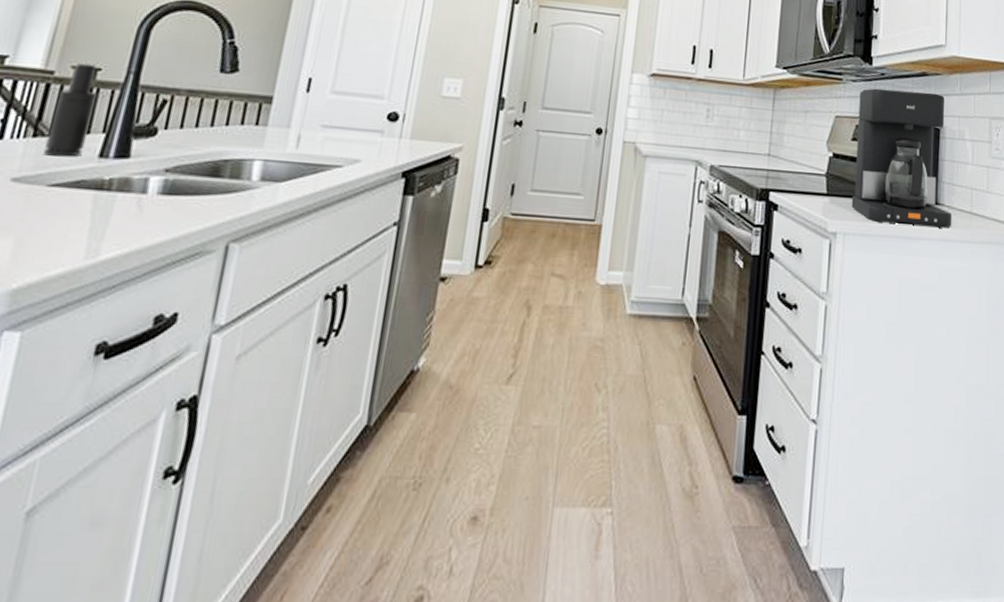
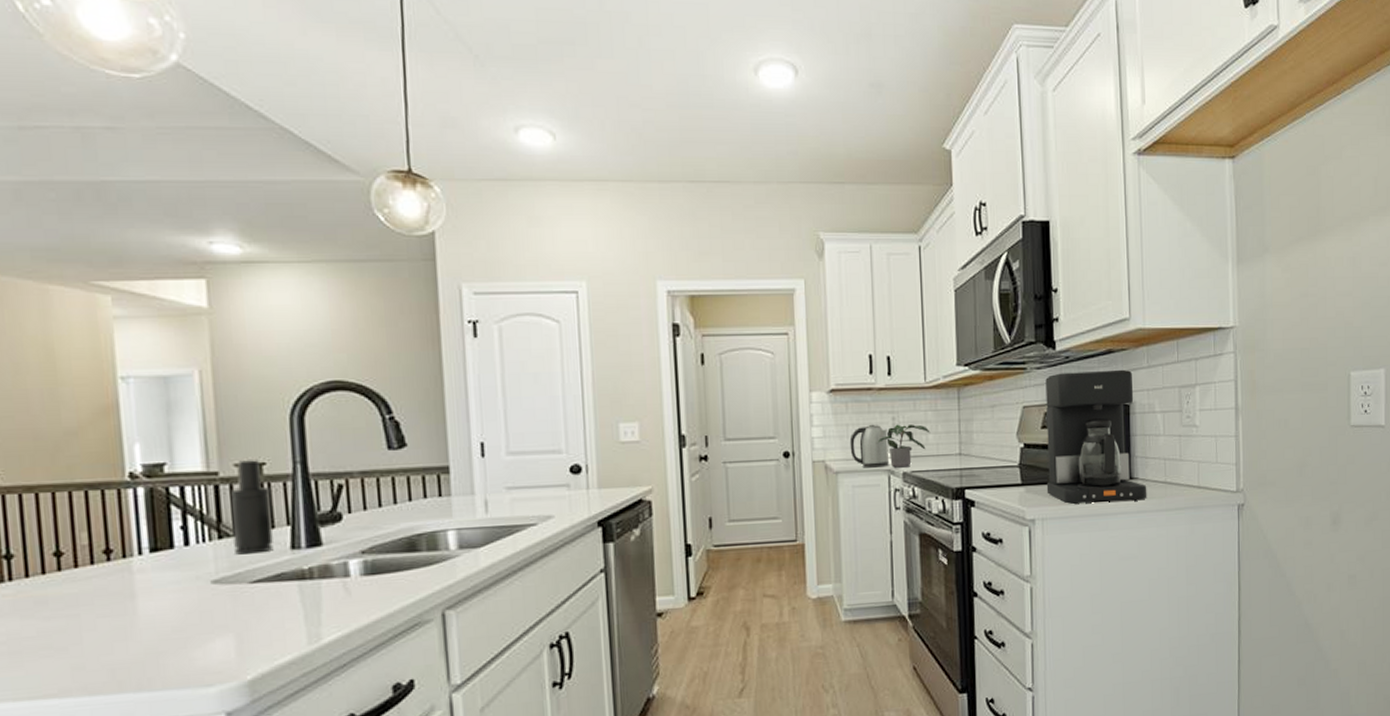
kettle: none [661,112,701,157] -> present [849,424,889,468]
potted plant: none [688,116,743,162] -> present [876,424,931,469]

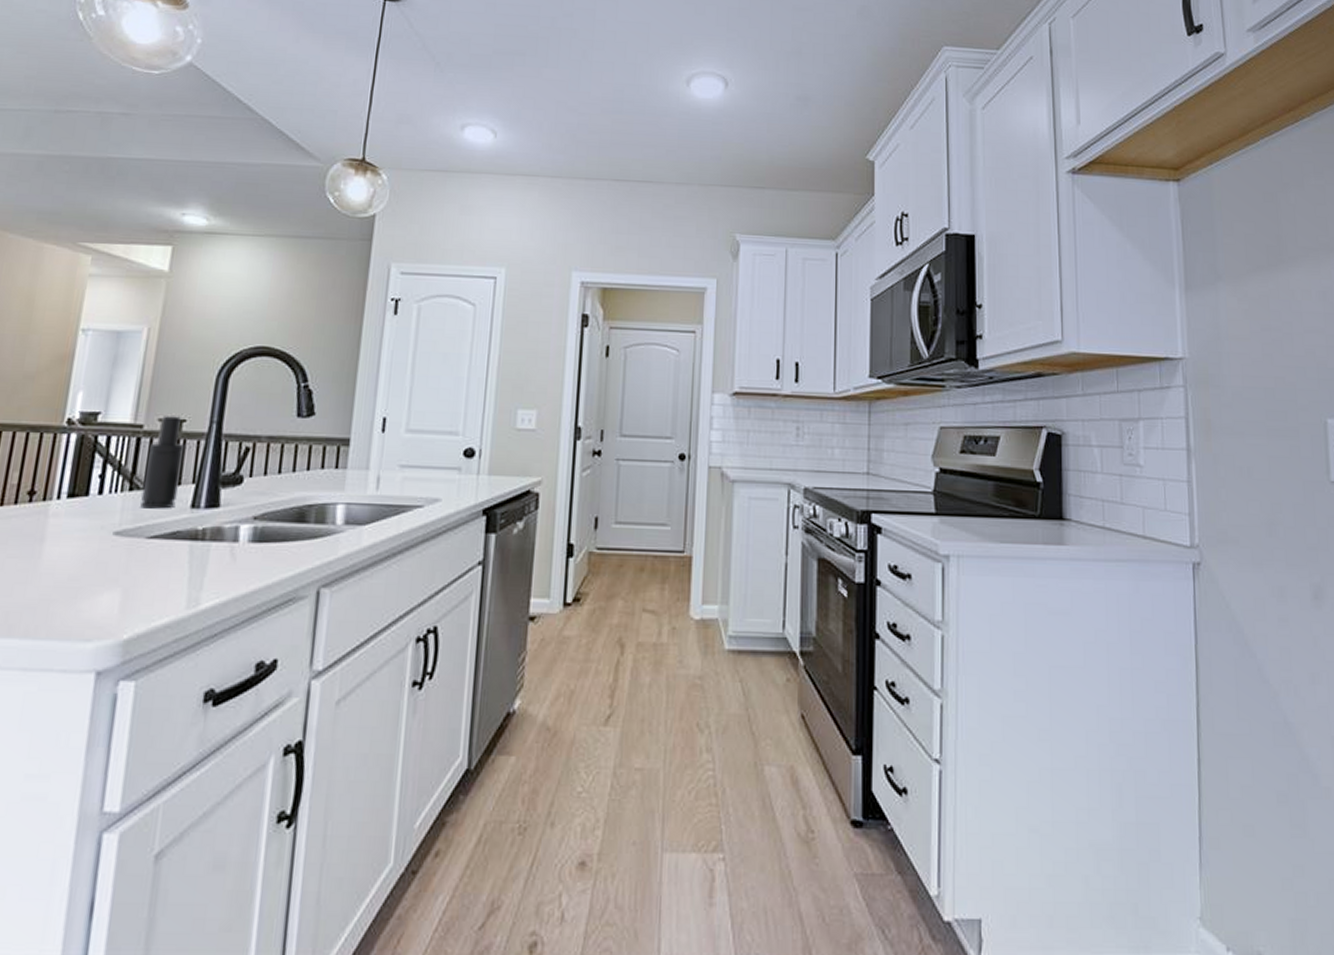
kettle: present [849,424,889,468] -> none [749,432,791,480]
potted plant: present [876,424,931,469] -> none [777,434,837,484]
coffee maker: present [1045,369,1147,504] -> none [964,394,1082,546]

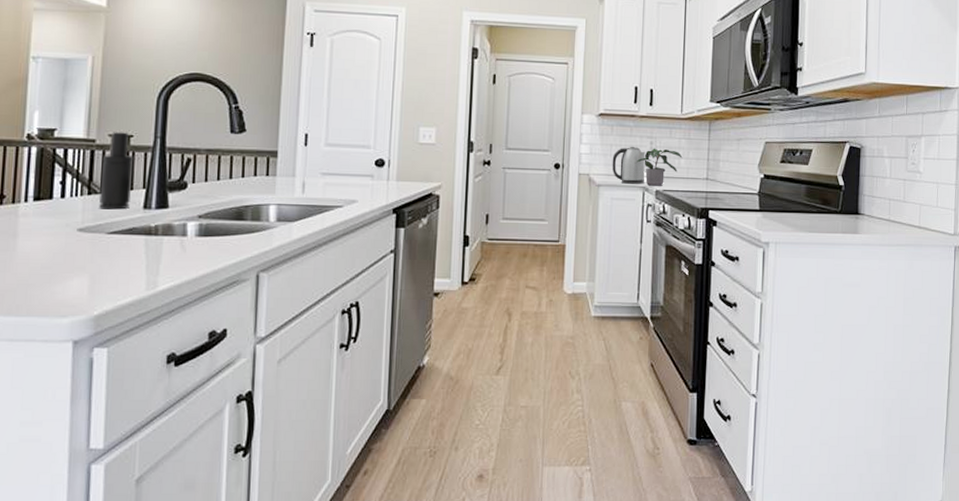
kettle: none [749,432,791,480] -> present [612,146,645,184]
potted plant: none [777,434,837,484] -> present [634,148,683,187]

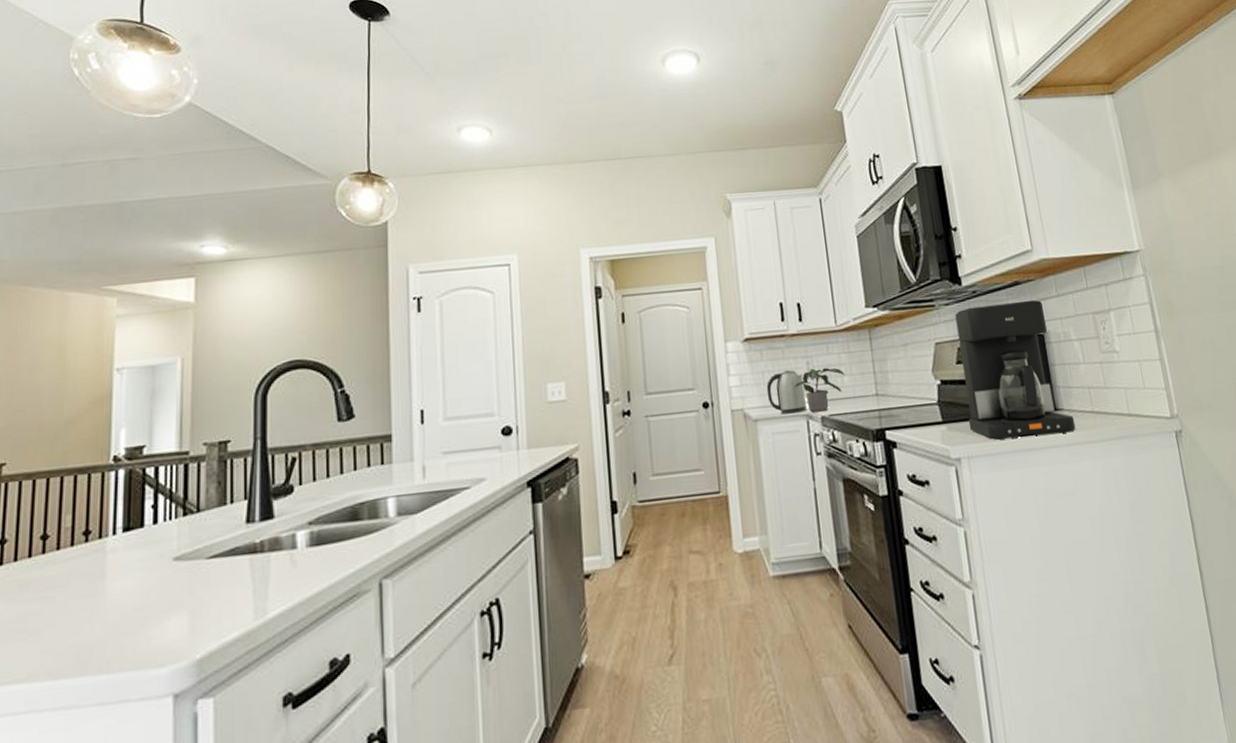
soap dispenser: present [99,132,134,210] -> none [196,438,232,531]
coffee maker: none [781,115,872,234] -> present [955,300,1076,440]

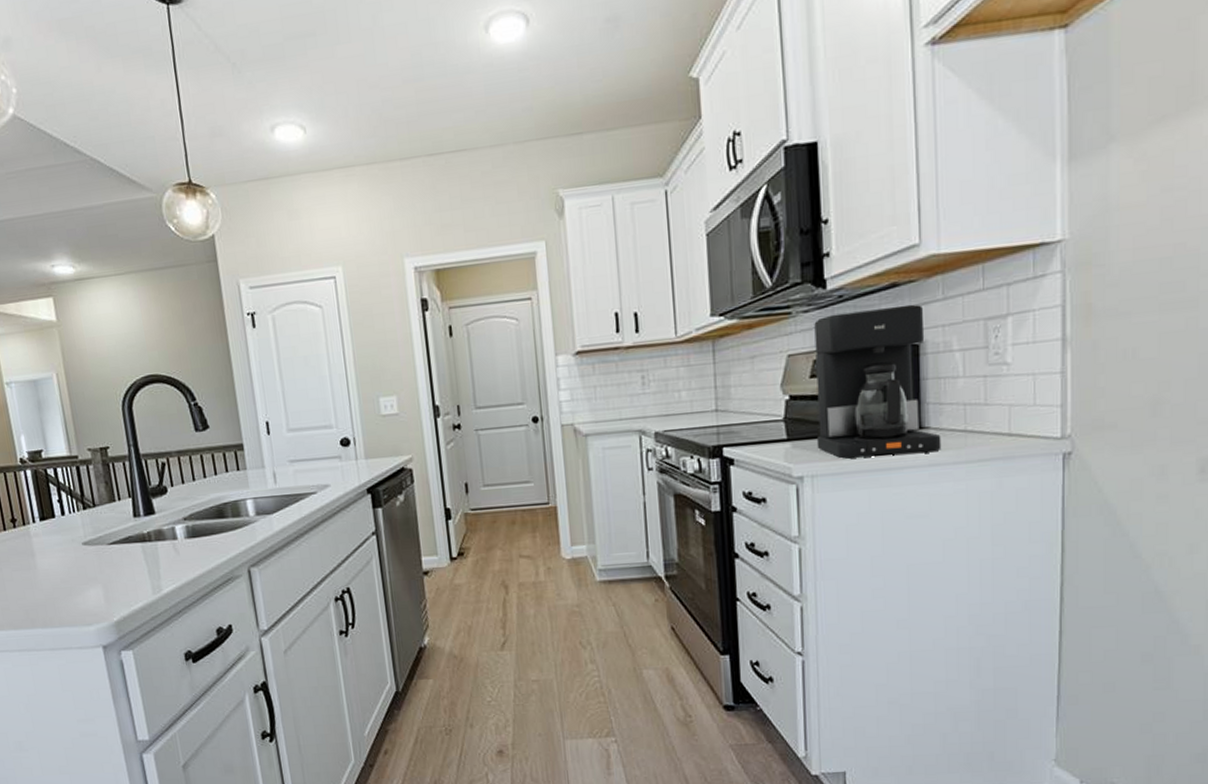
kettle: present [766,369,807,415] -> none [598,384,640,430]
potted plant: present [792,368,845,414] -> none [625,382,683,429]

